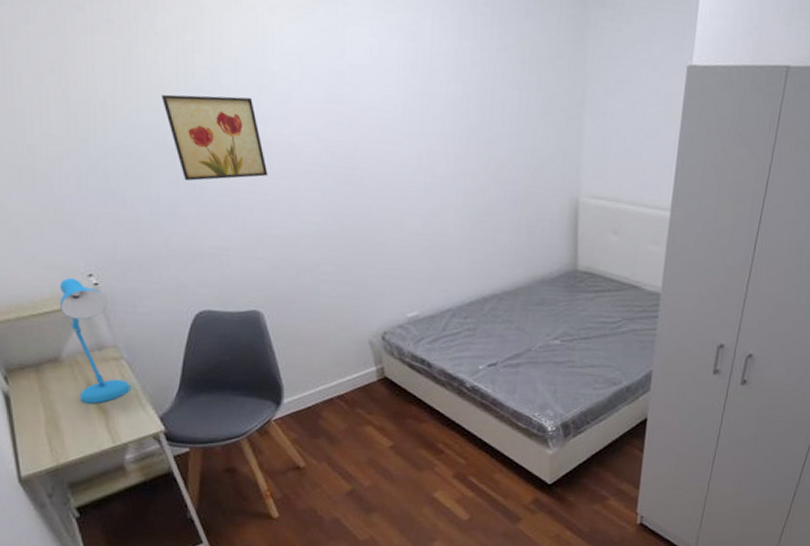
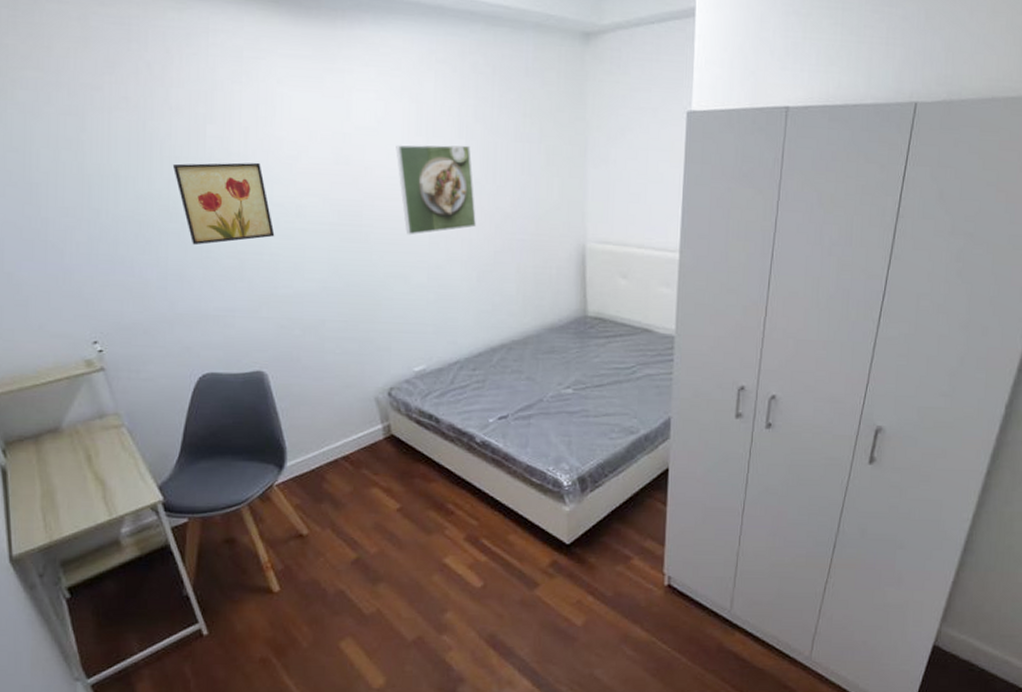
desk lamp: present [59,277,130,404] -> none [63,345,130,475]
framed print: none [391,86,471,181] -> present [396,145,476,235]

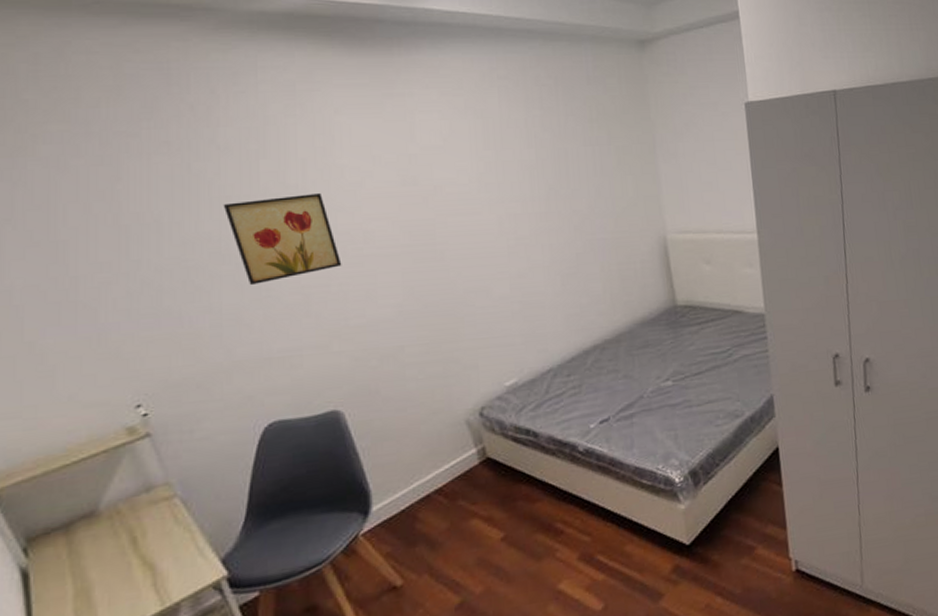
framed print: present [396,145,476,235] -> none [464,154,554,248]

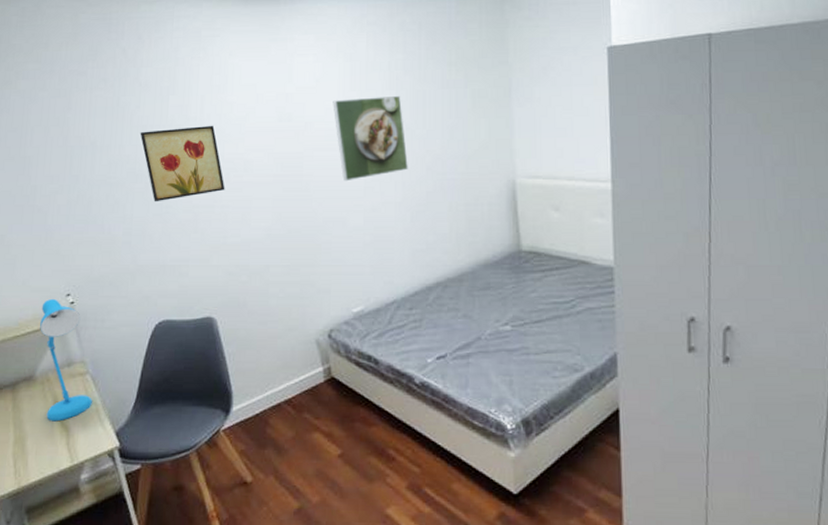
desk lamp: none [100,412,185,562] -> present [40,298,92,422]
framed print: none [464,154,554,248] -> present [333,95,408,182]

